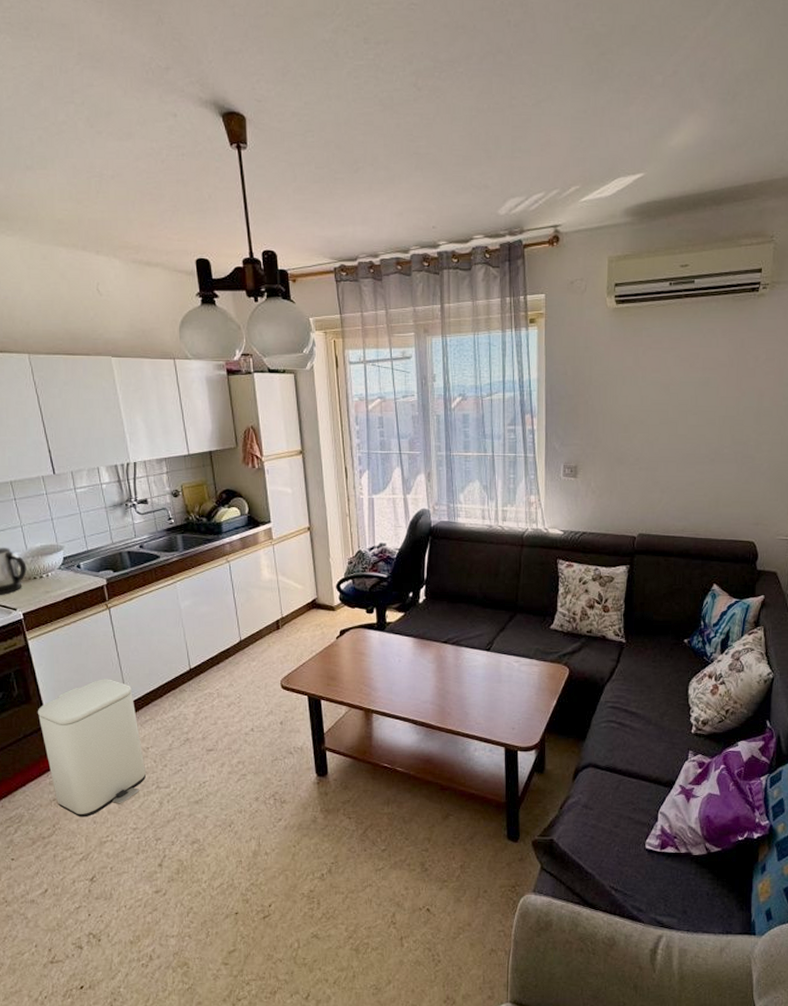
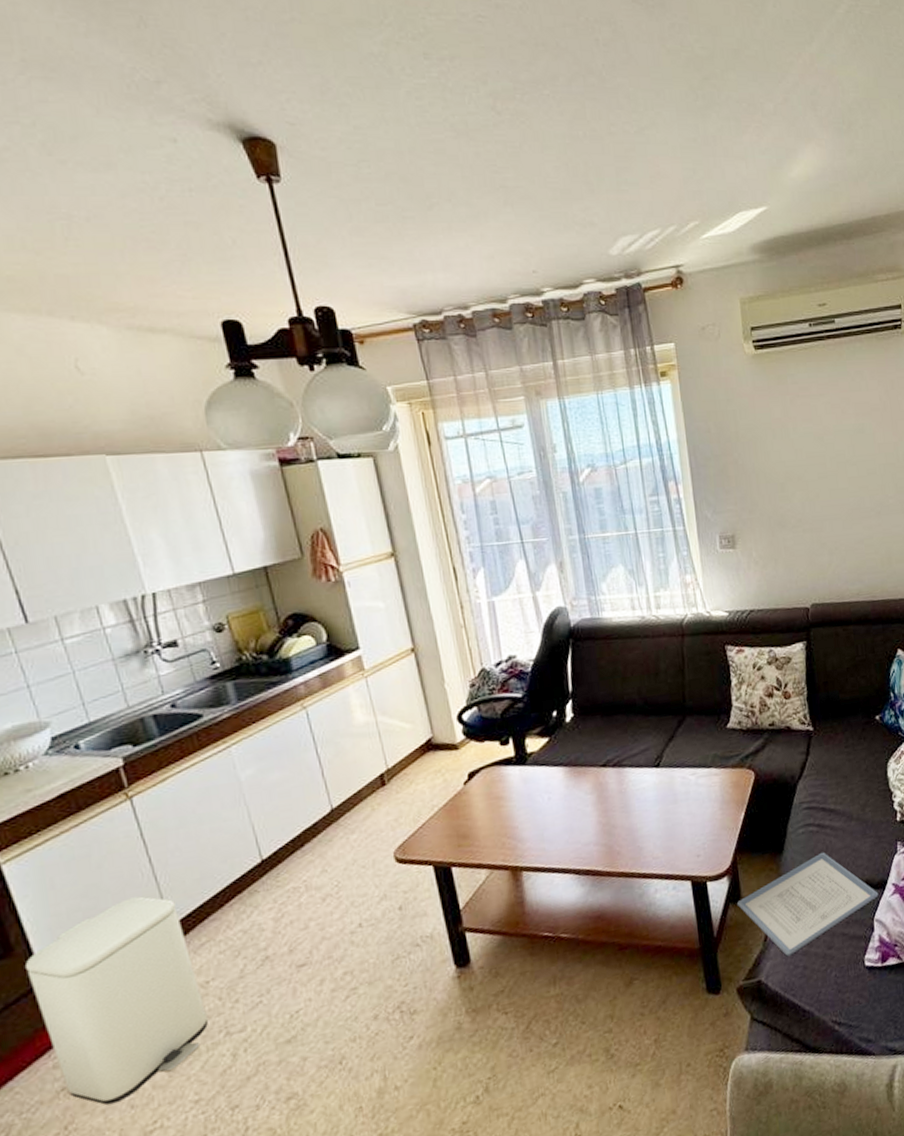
tablet: none [540,746,666,826] -> present [736,852,879,957]

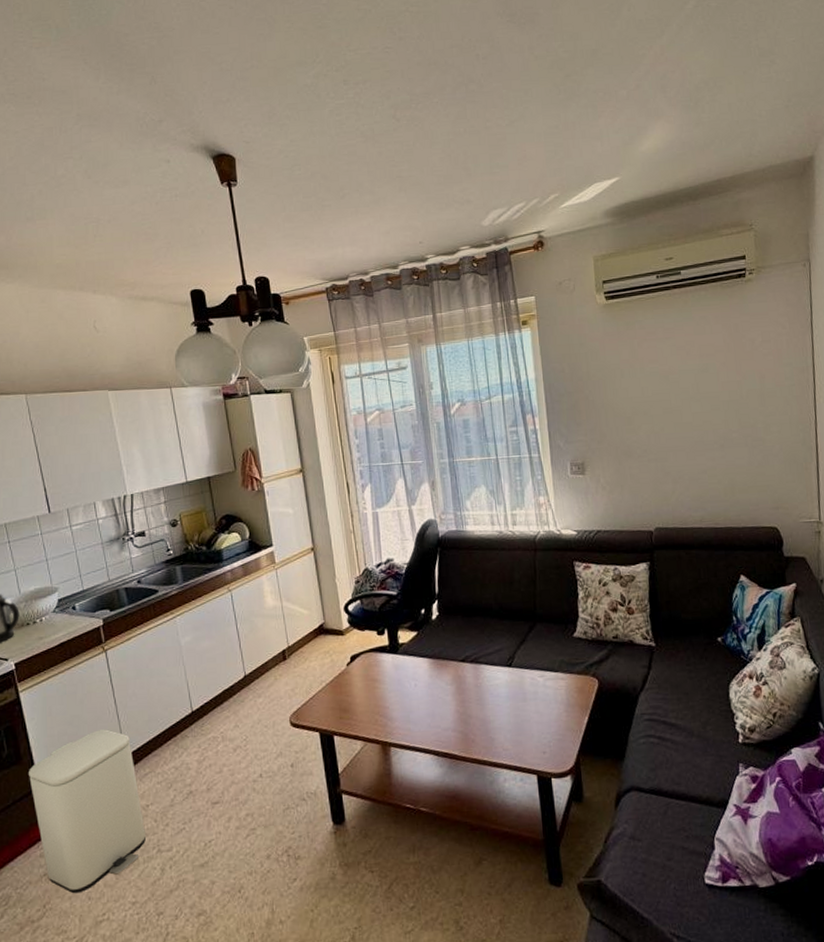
tablet: present [736,852,879,957] -> none [579,764,720,861]

